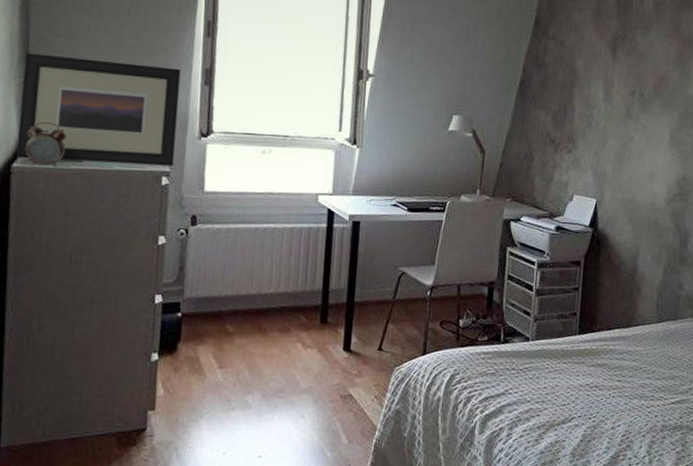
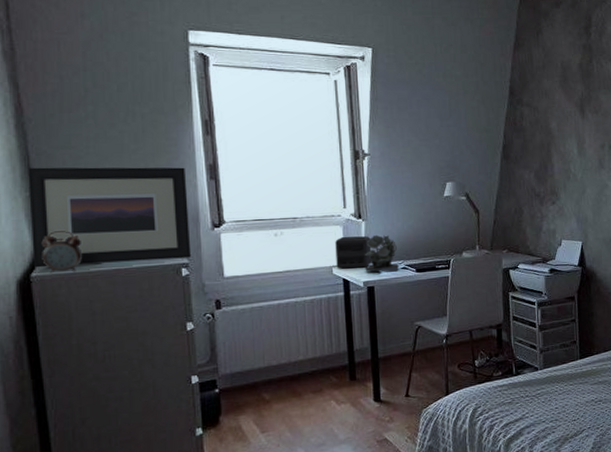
desk organizer: none [323,162,363,199] -> present [335,236,372,269]
succulent plant: none [352,164,390,208] -> present [364,234,399,272]

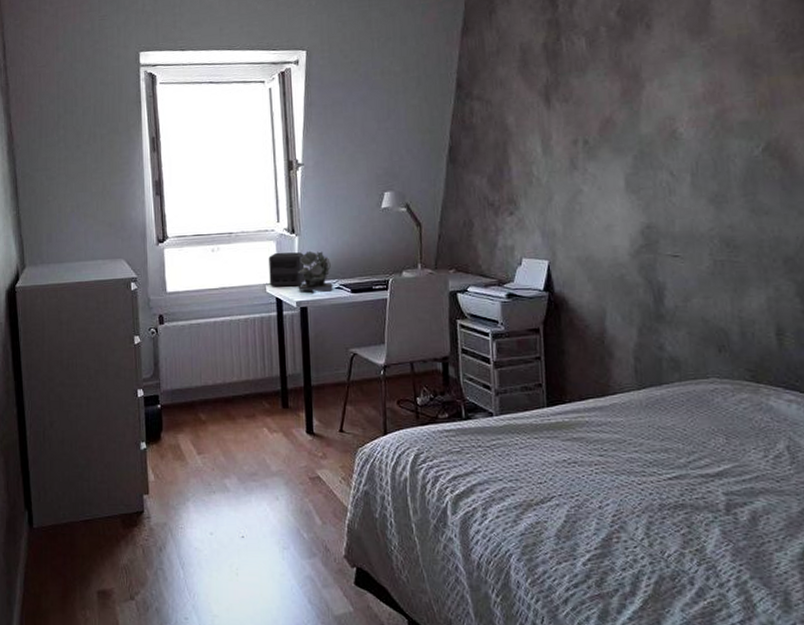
picture frame: present [28,167,192,268] -> none [16,184,139,279]
alarm clock: present [41,231,83,274] -> none [24,246,54,285]

